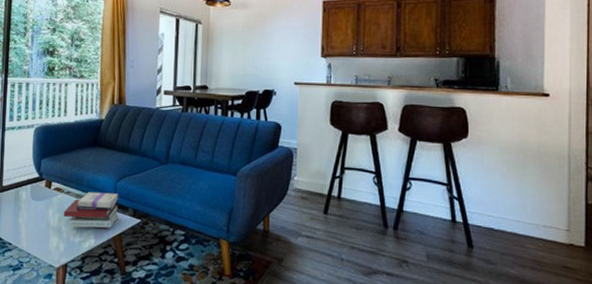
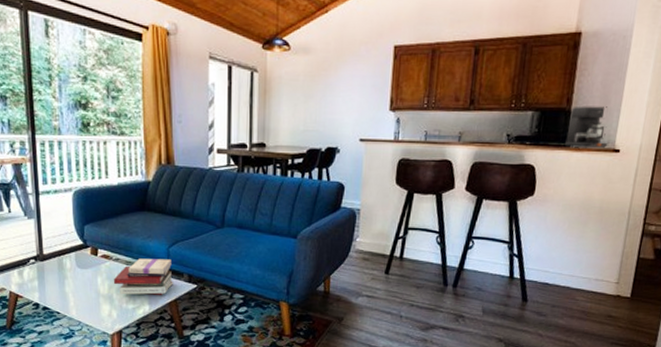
coffee maker: none [493,53,538,93] -> present [565,106,610,149]

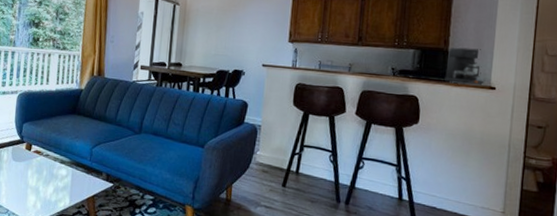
books: present [113,258,173,295] -> none [41,156,93,191]

